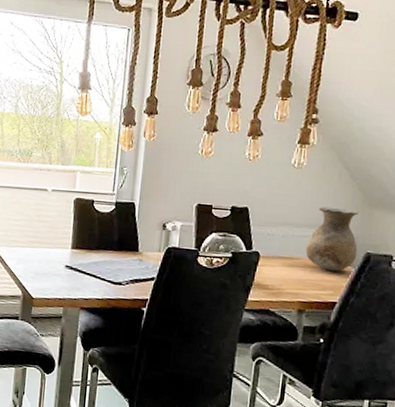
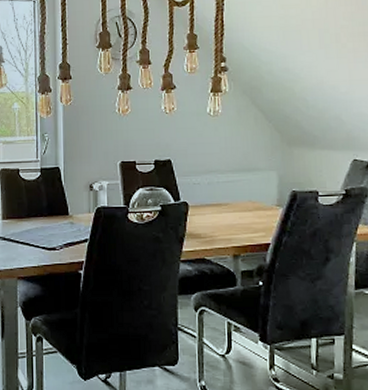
vase: present [305,206,358,271] -> none [232,150,283,212]

